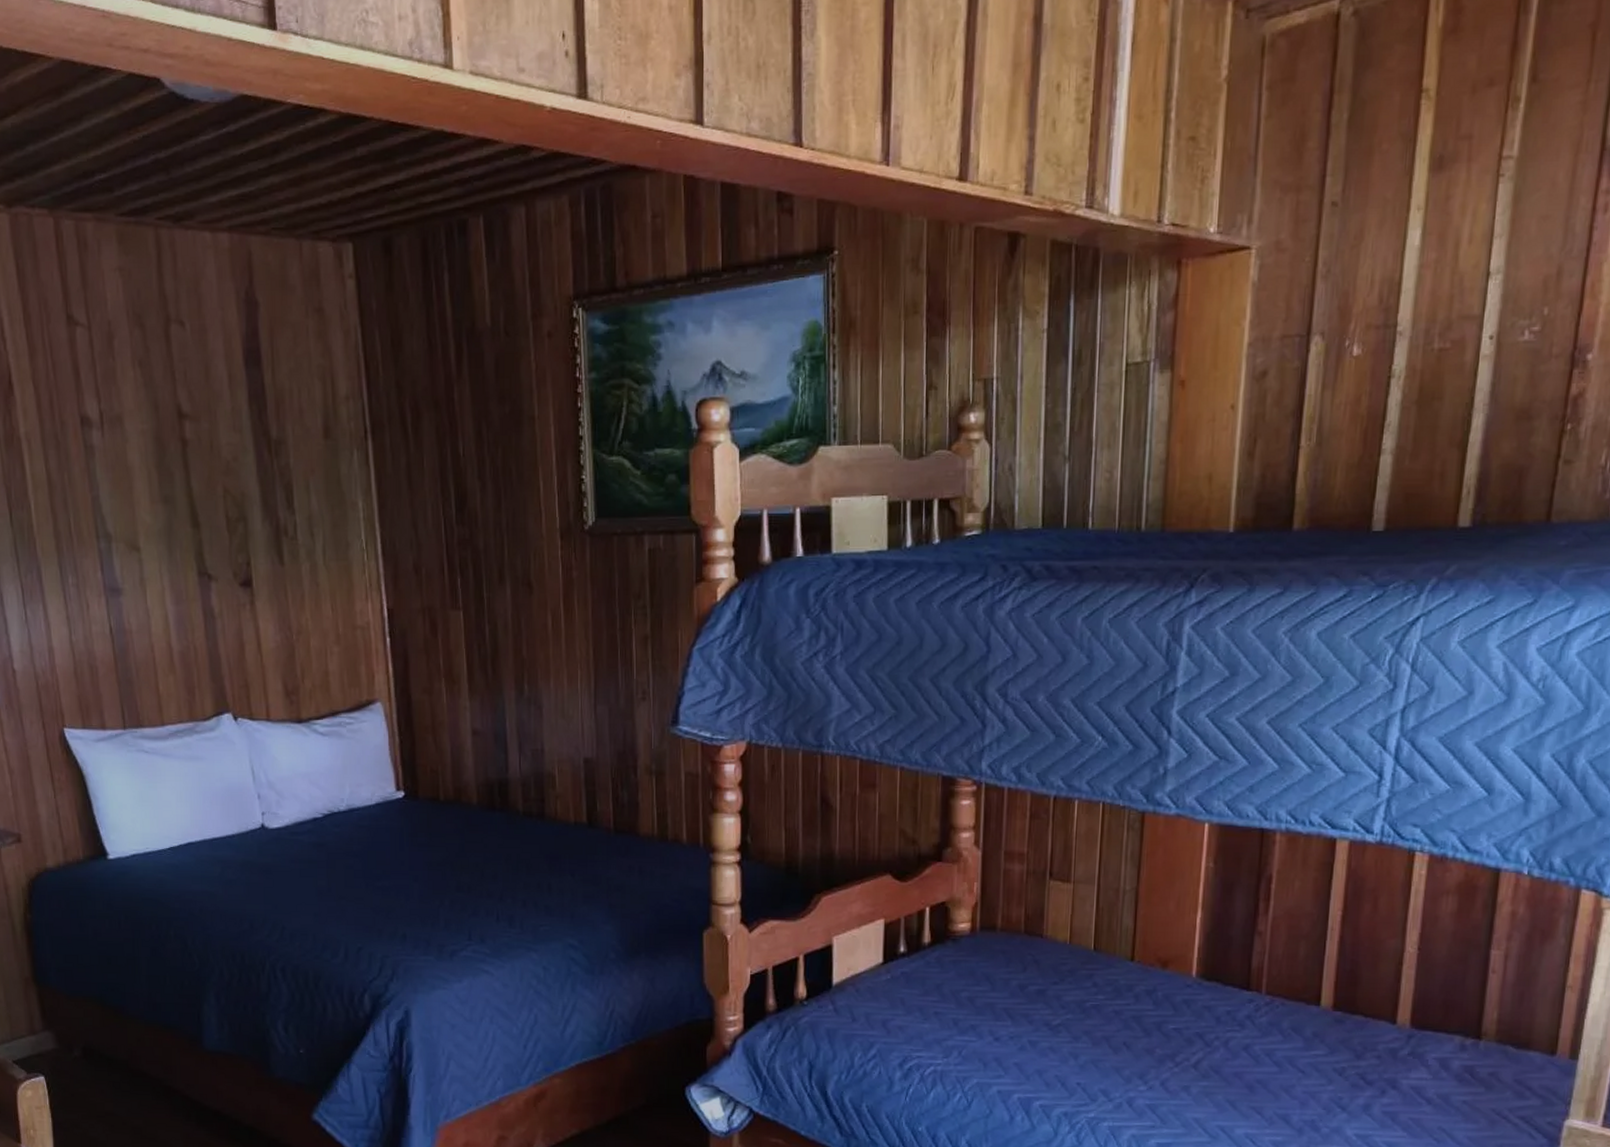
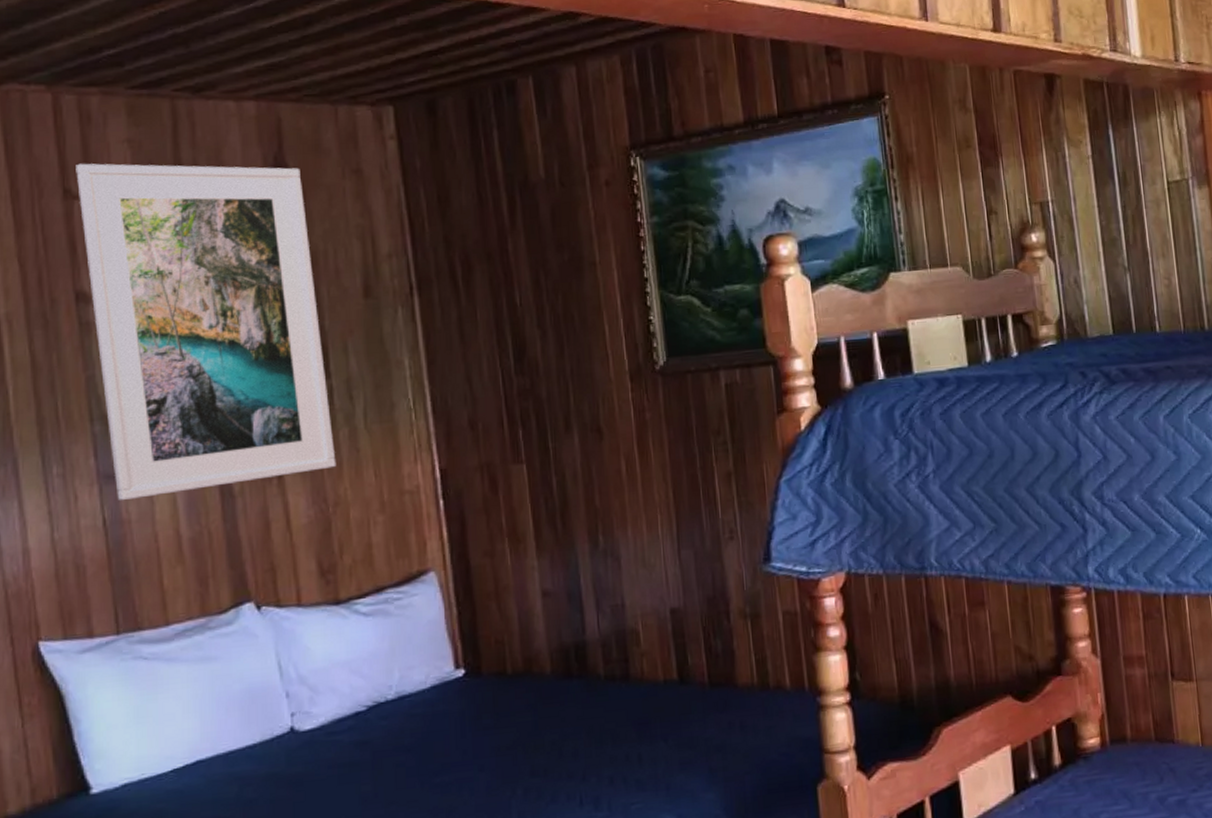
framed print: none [76,290,299,613] -> present [76,163,337,501]

